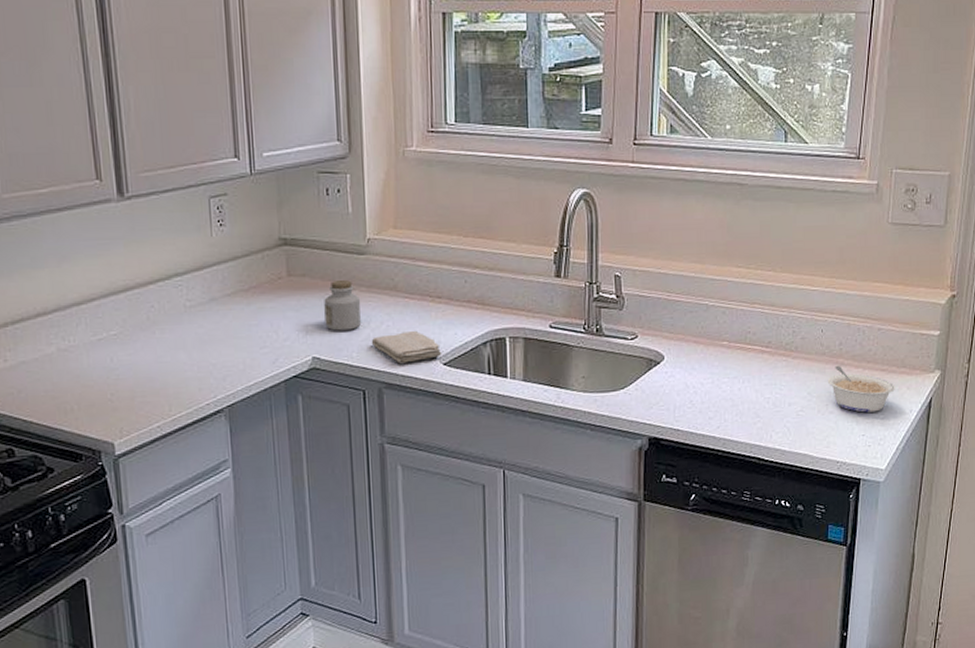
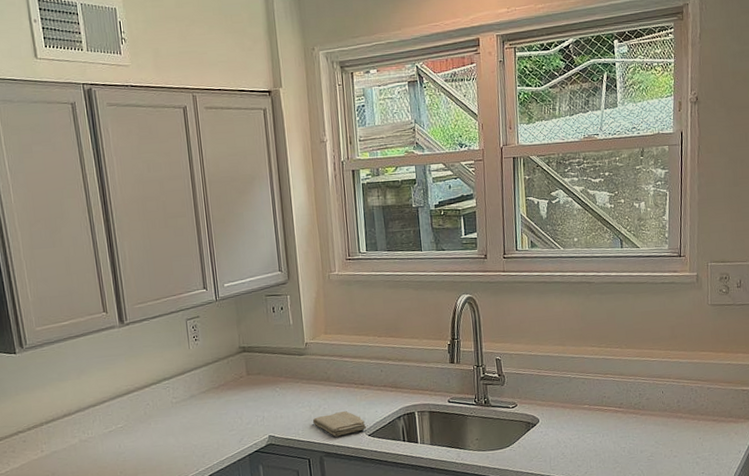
jar: present [324,279,361,331] -> none [275,375,304,415]
legume: present [827,365,895,413] -> none [670,418,725,455]

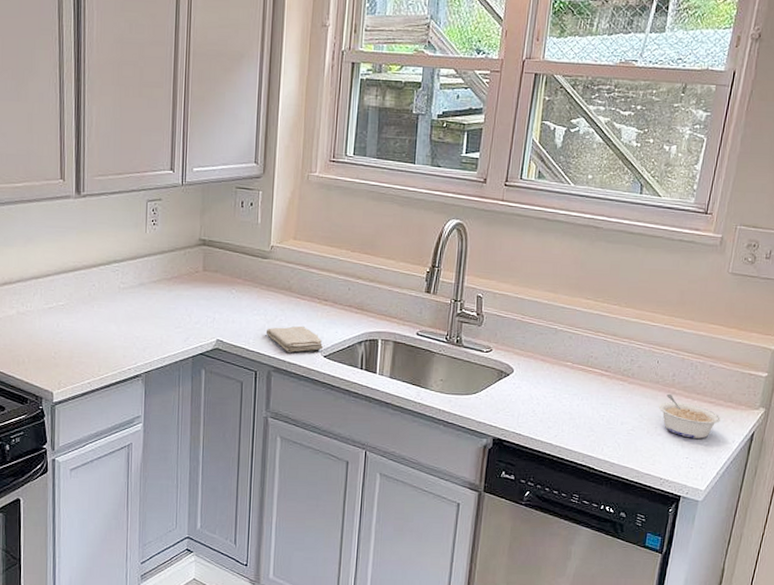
legume: none [670,418,725,455] -> present [658,393,721,439]

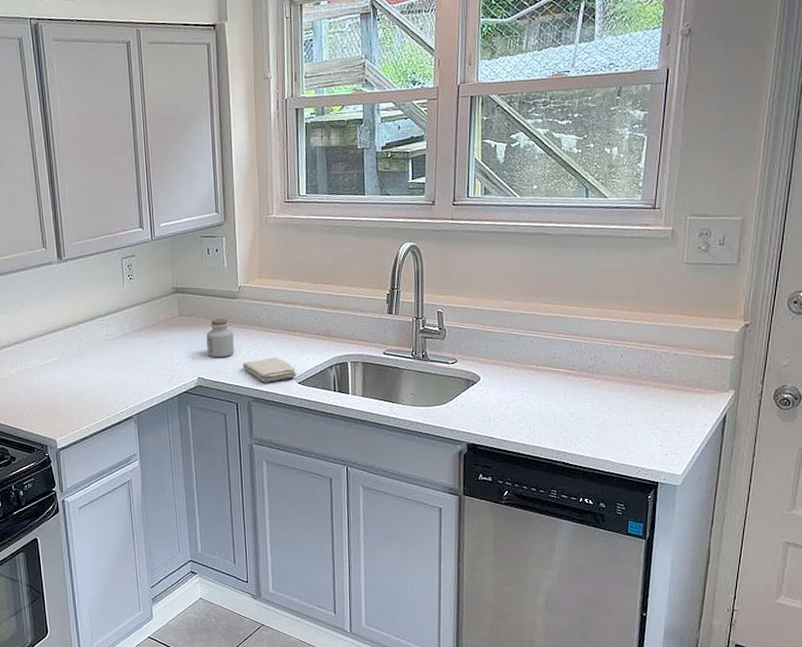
jar: none [230,277,260,321] -> present [206,318,234,358]
legume: present [658,393,721,439] -> none [626,385,690,426]

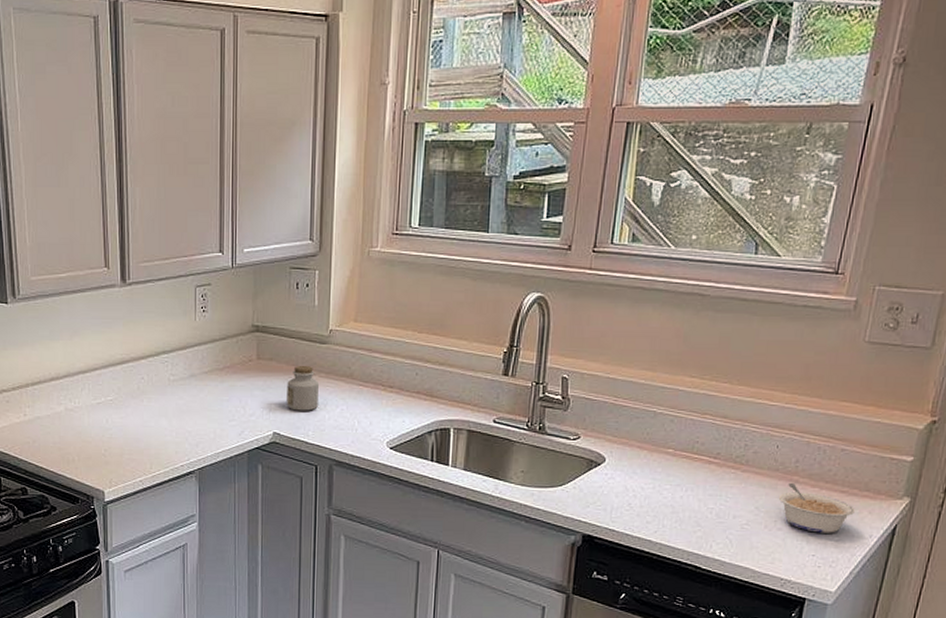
washcloth: present [242,356,297,383] -> none [326,415,390,445]
legume: none [626,385,690,426] -> present [778,482,855,533]

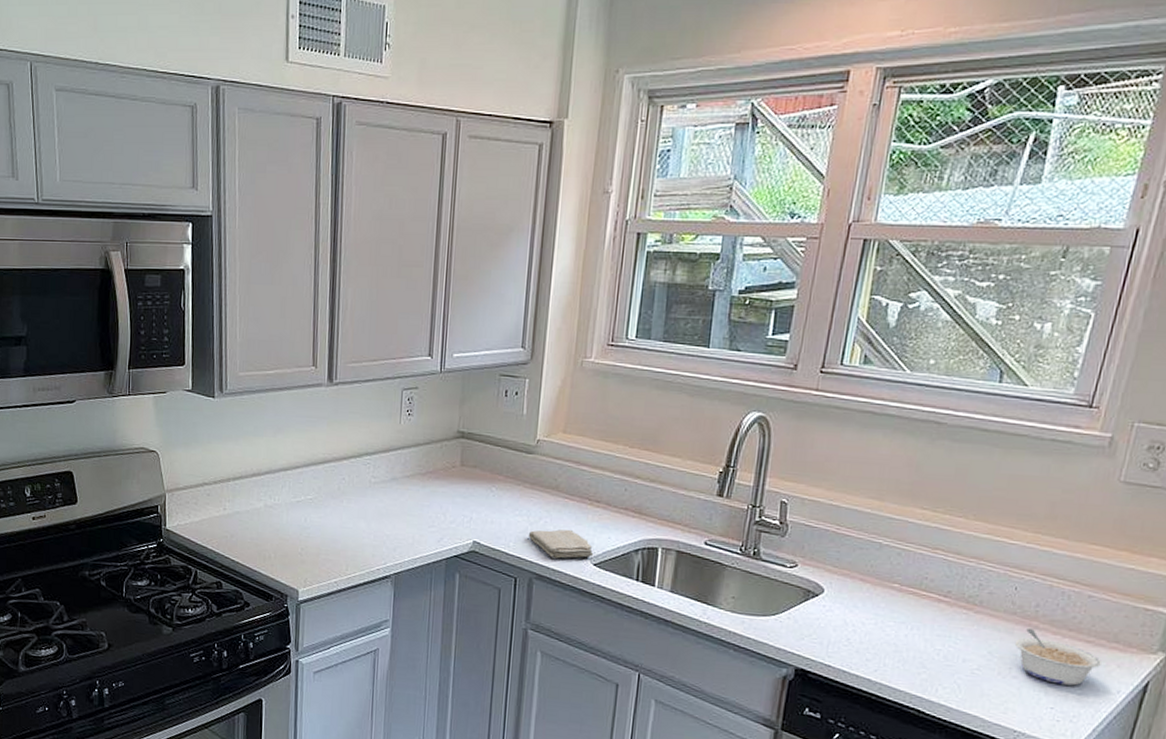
jar: present [287,365,319,411] -> none [488,474,523,522]
washcloth: none [326,415,390,445] -> present [528,529,594,559]

